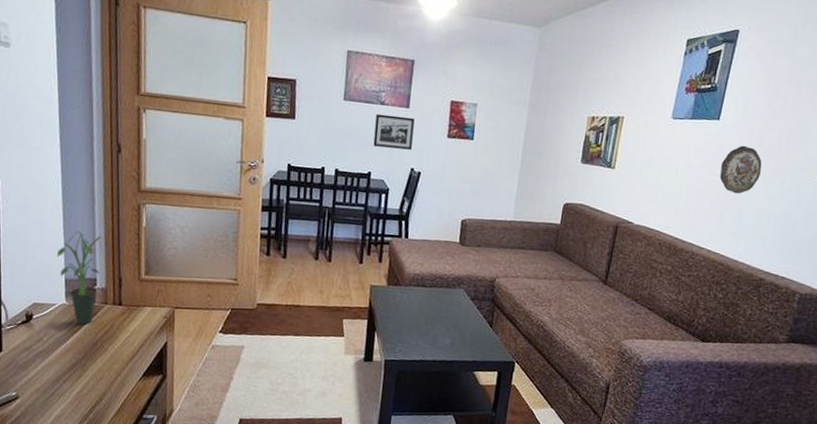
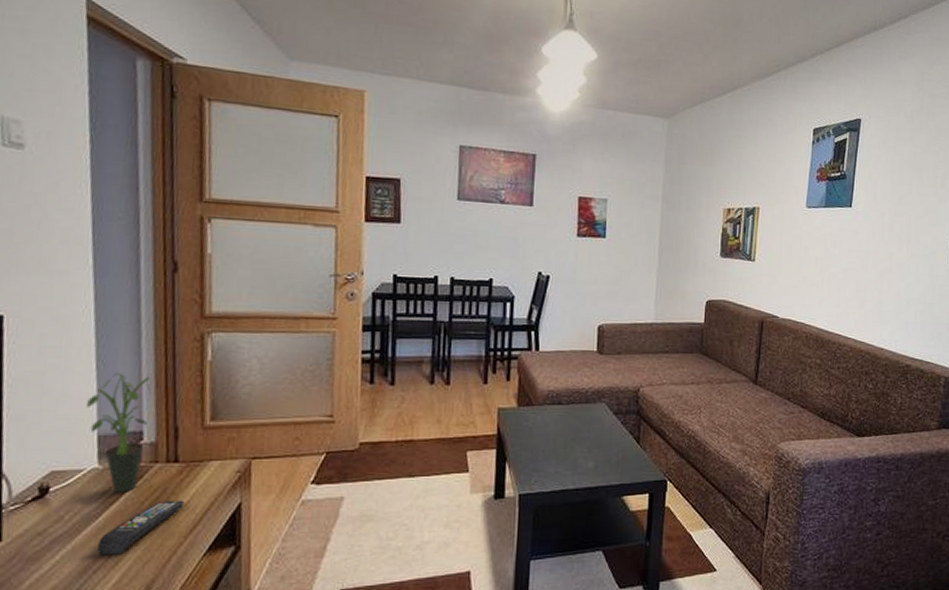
remote control: none [66,333,126,371] -> present [97,500,184,555]
picture frame: present [373,113,415,150] -> none [494,213,540,252]
decorative plate: present [720,145,762,194] -> none [858,231,895,281]

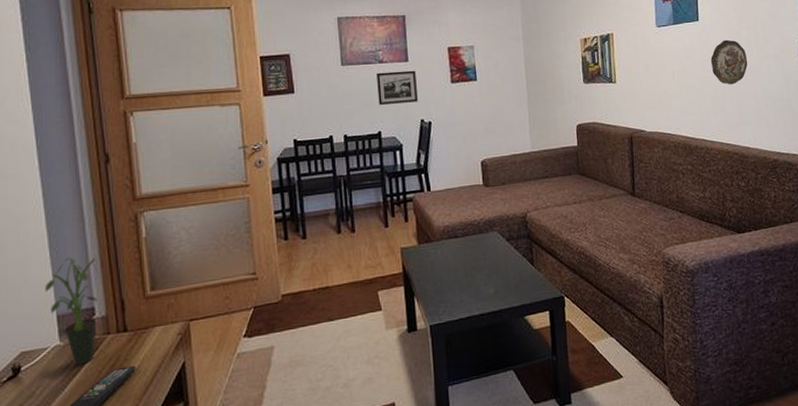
picture frame: none [494,213,540,252] -> present [377,70,418,106]
decorative plate: none [858,231,895,281] -> present [711,39,748,85]

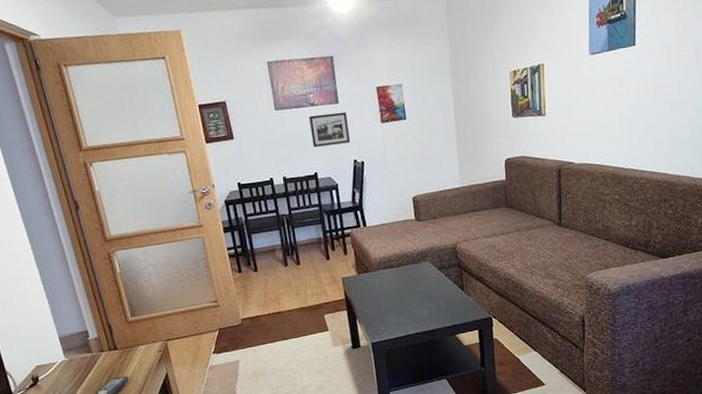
potted plant: present [45,257,98,365] -> none [45,291,95,376]
decorative plate: present [711,39,748,85] -> none [646,64,685,113]

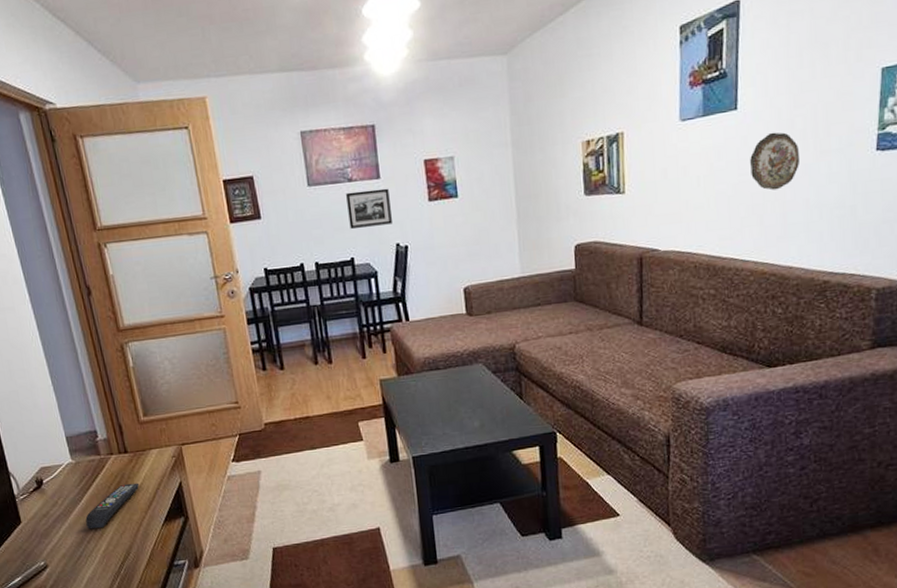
decorative plate: none [646,64,685,113] -> present [750,132,799,191]

